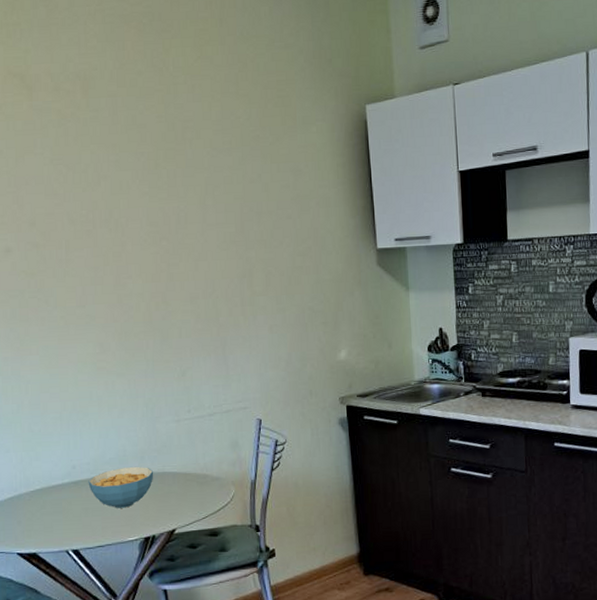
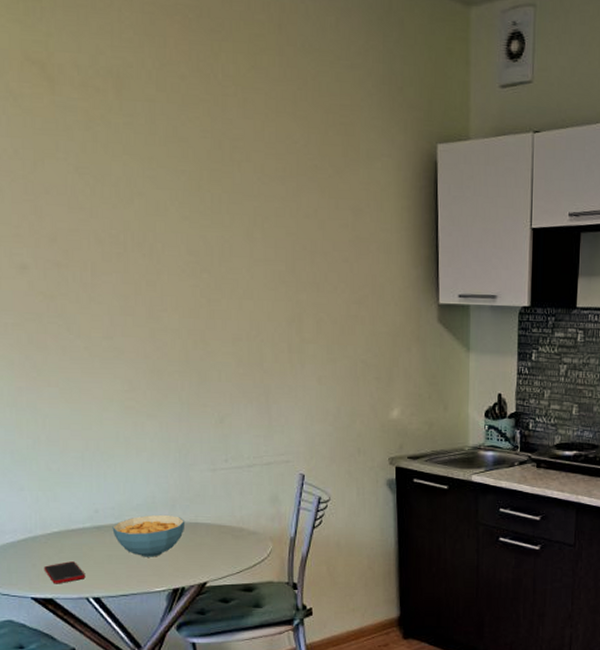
cell phone: none [28,516,65,539] -> present [44,561,86,584]

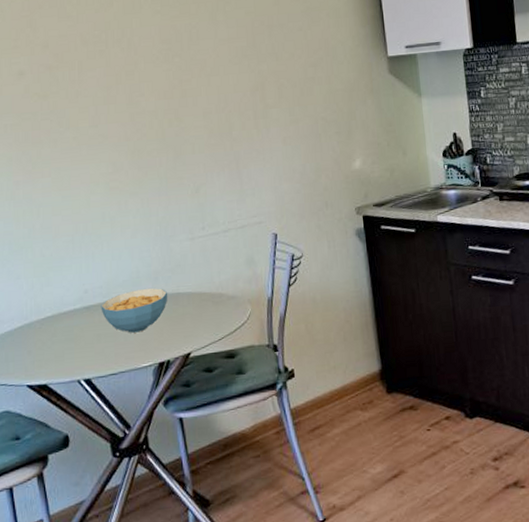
cell phone: present [44,561,86,584] -> none [38,344,77,370]

